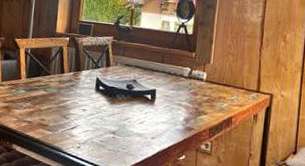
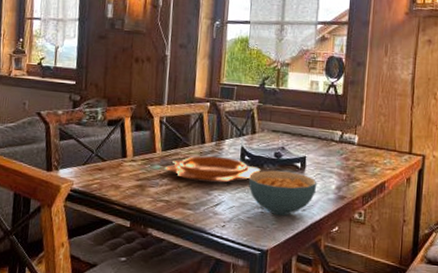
decorative bowl: none [28,84,114,110] -> present [164,156,261,184]
cereal bowl: none [102,100,166,143] -> present [248,170,317,216]

